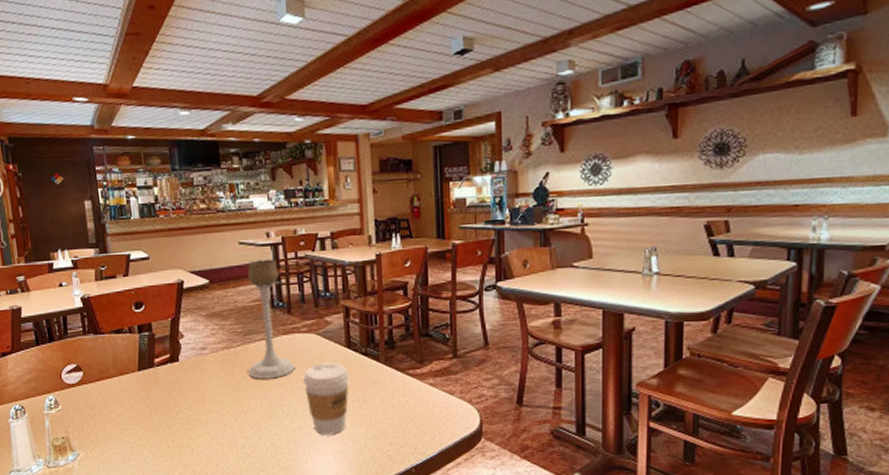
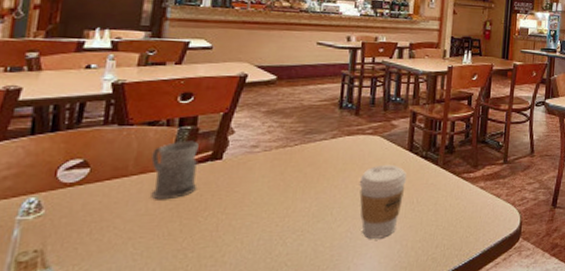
mug: none [124,345,165,398] -> present [151,140,199,200]
candle holder: present [247,259,295,379] -> none [302,61,353,180]

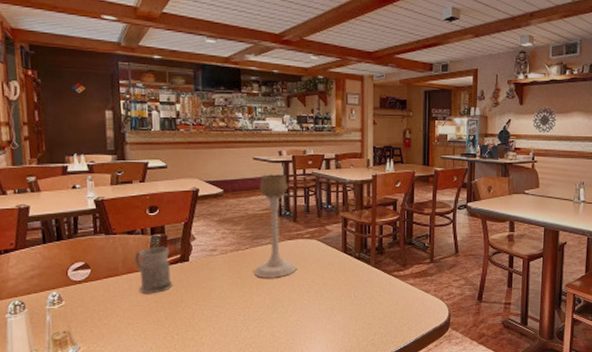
candle holder: none [302,61,353,180] -> present [255,174,297,278]
coffee cup: present [359,164,407,239] -> none [303,264,343,327]

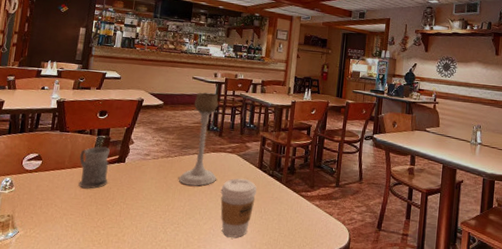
coffee cup: none [303,264,343,327] -> present [220,178,257,238]

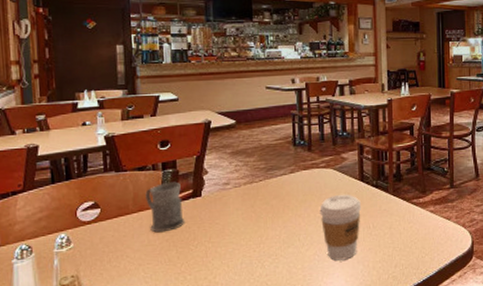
candle holder: present [179,92,218,186] -> none [269,103,313,211]

